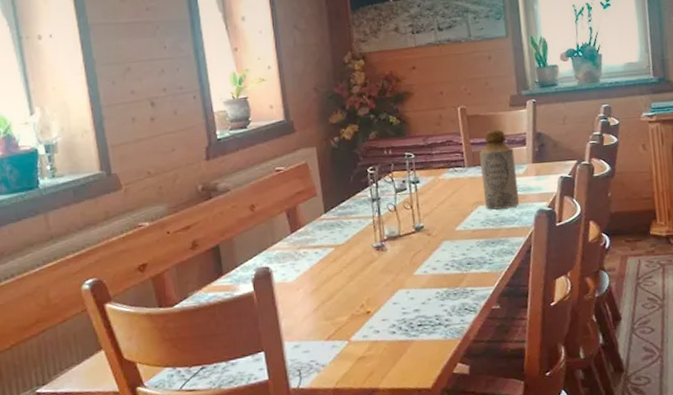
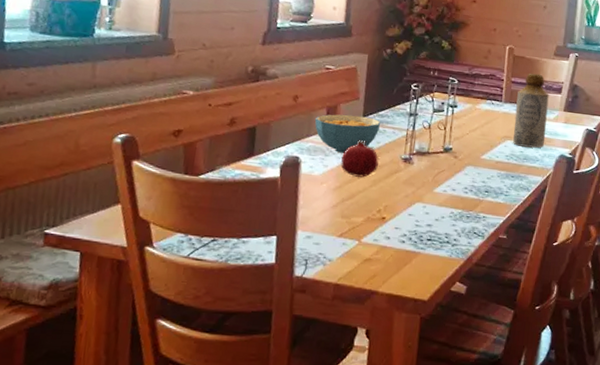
cereal bowl: none [276,211,345,255] -> present [314,114,381,153]
fruit: none [312,236,351,276] -> present [341,139,379,178]

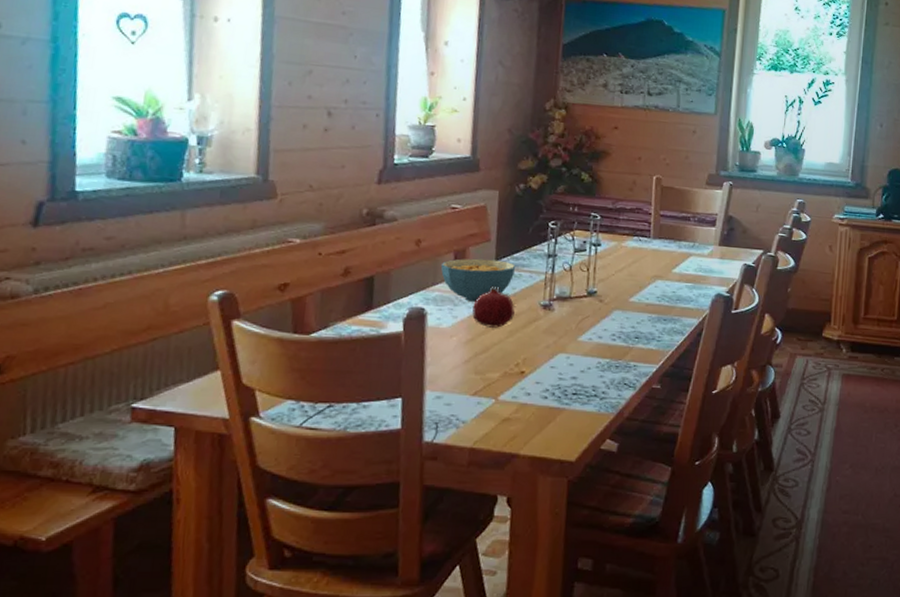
bottle: present [512,73,549,148] -> none [663,205,702,288]

